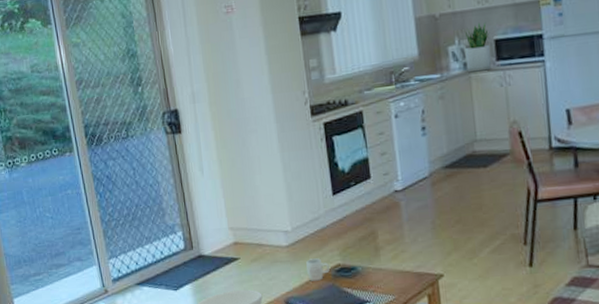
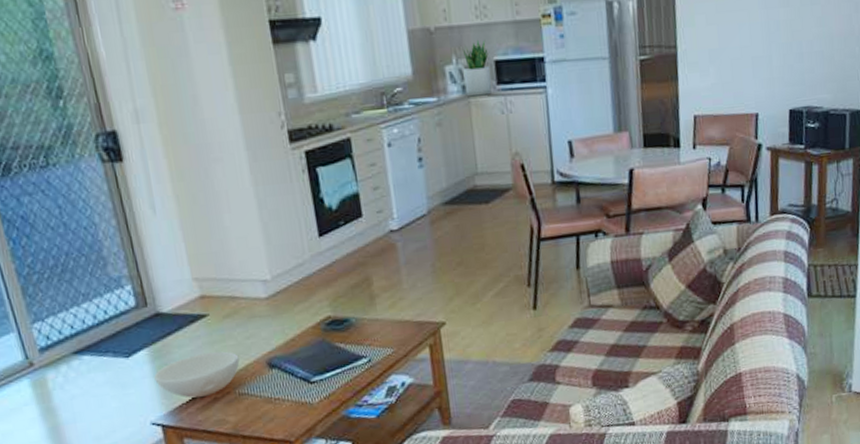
mug: present [306,258,330,282] -> none [290,310,319,338]

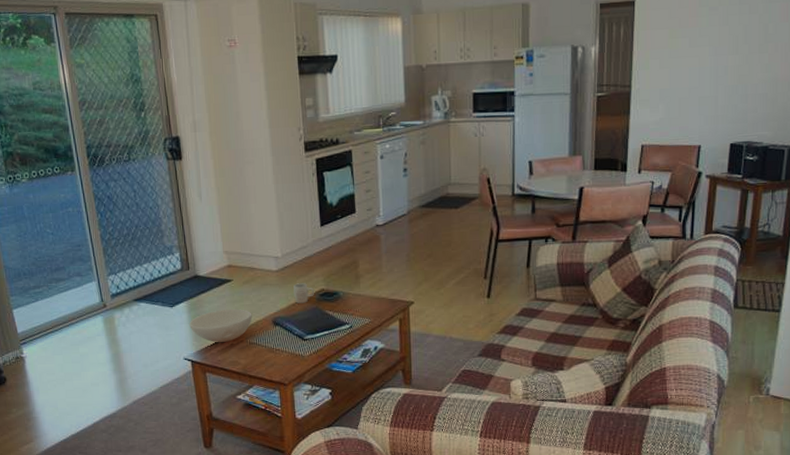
mug: none [290,310,319,338] -> present [293,283,314,304]
planter: present [462,39,492,97] -> none [446,75,469,122]

